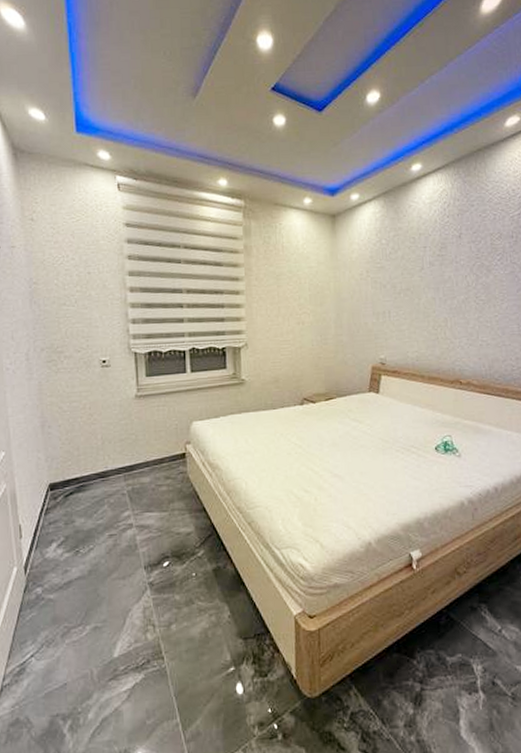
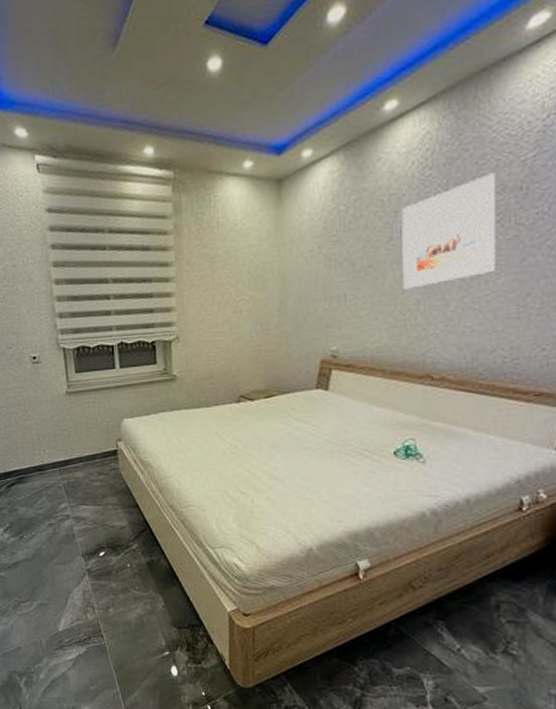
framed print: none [429,224,502,309] -> present [402,172,498,290]

